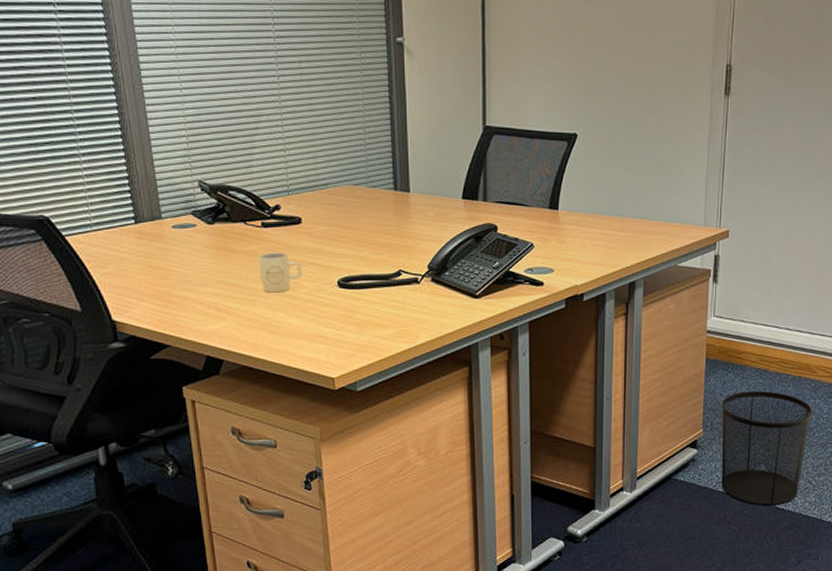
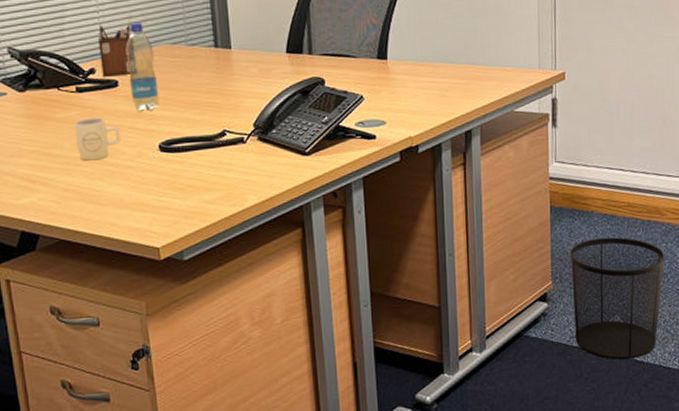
desk organizer: none [283,163,316,214] -> present [97,23,132,77]
bottle: none [310,163,340,248] -> present [125,23,159,111]

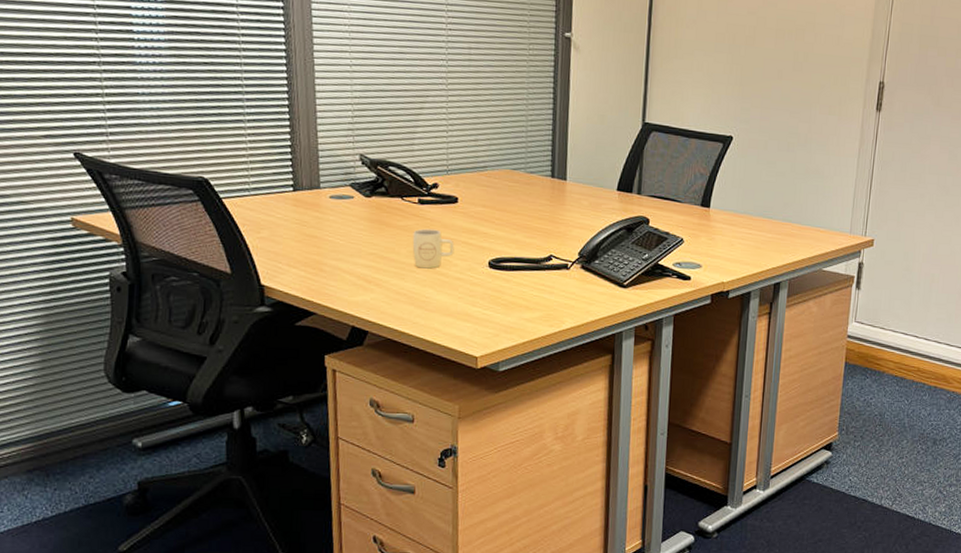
desk organizer: present [97,23,132,77] -> none [443,144,476,193]
bottle: present [125,23,159,111] -> none [468,146,495,229]
waste bin: present [569,237,665,360] -> none [854,397,947,513]

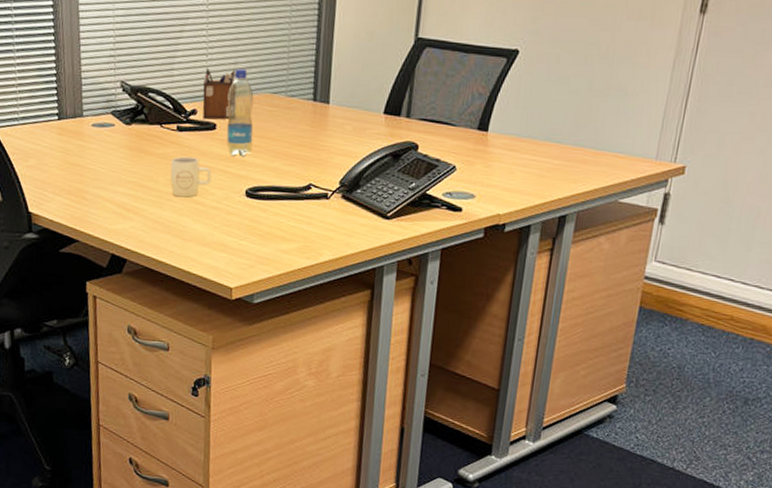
desk organizer: none [443,144,476,193] -> present [202,68,236,120]
bottle: none [468,146,495,229] -> present [226,69,254,156]

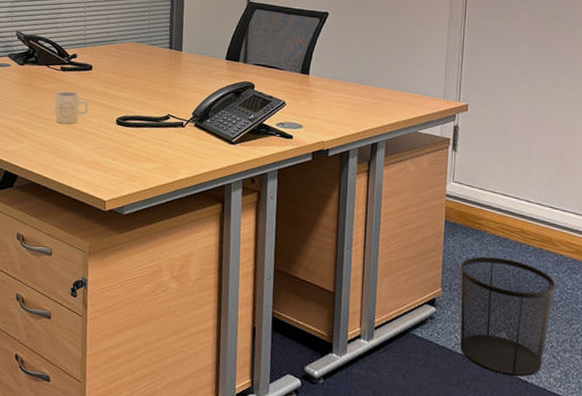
desk organizer: present [202,68,236,120] -> none [81,22,108,62]
bottle: present [226,69,254,156] -> none [100,23,122,92]
waste bin: none [640,348,764,479] -> present [460,256,556,377]

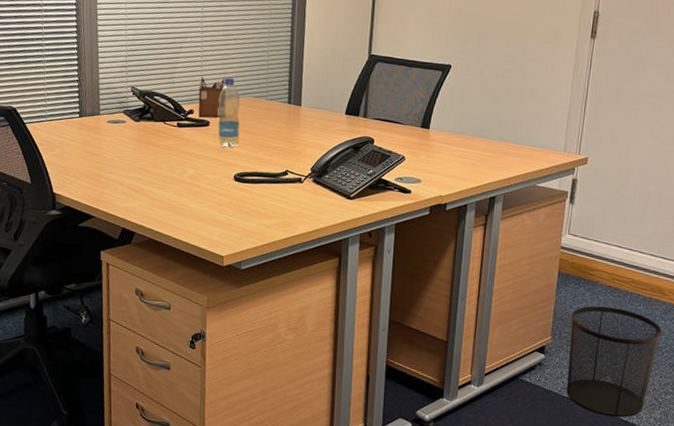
mug: present [55,91,89,125] -> none [172,147,206,181]
desk organizer: none [81,22,108,62] -> present [198,77,225,118]
bottle: none [100,23,122,92] -> present [218,78,240,148]

